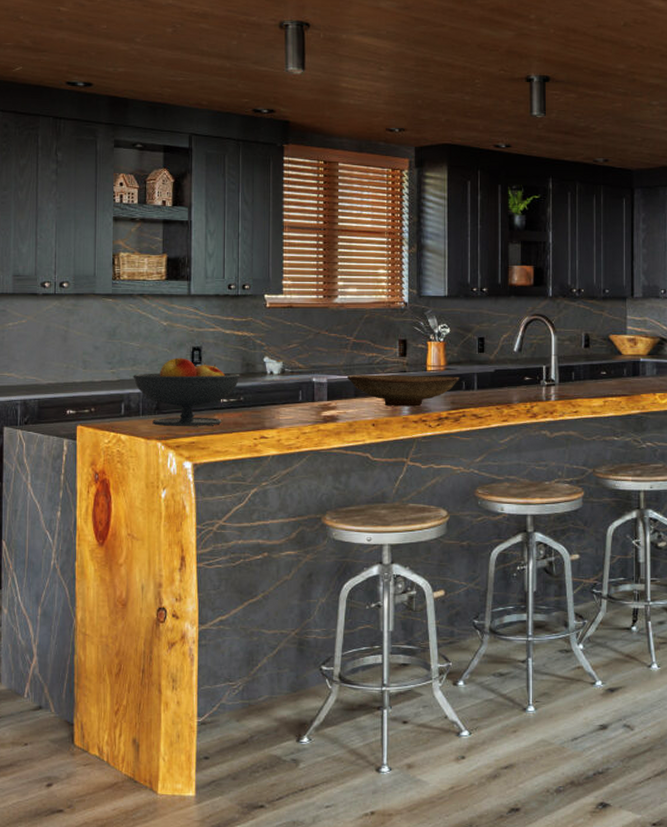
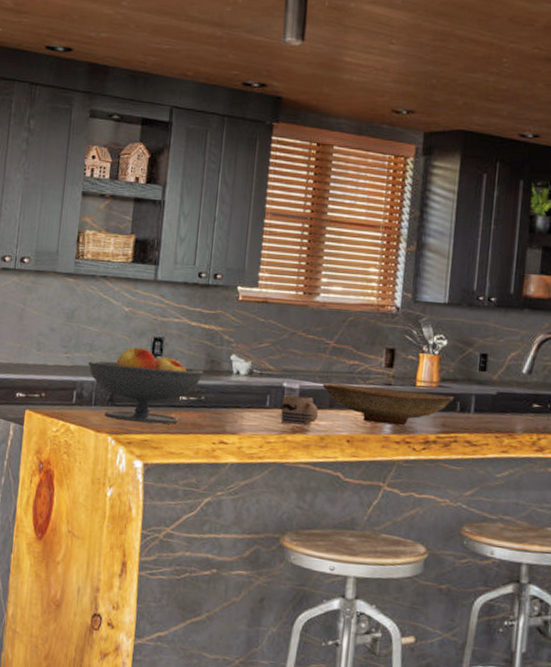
mug: none [313,388,345,415] -> present [280,394,318,427]

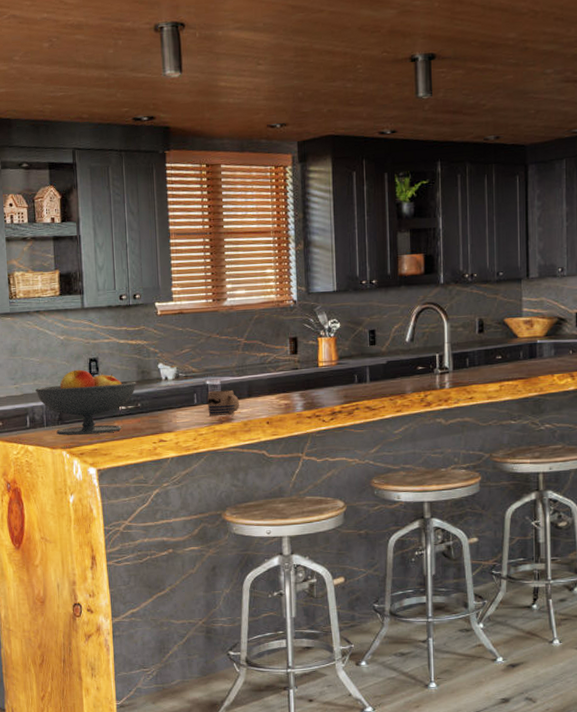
decorative bowl: present [323,382,455,426] -> none [240,370,352,404]

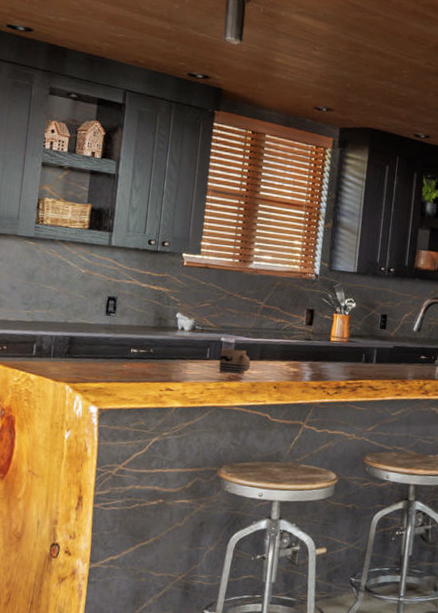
fruit bowl: present [35,369,136,436] -> none [47,305,152,374]

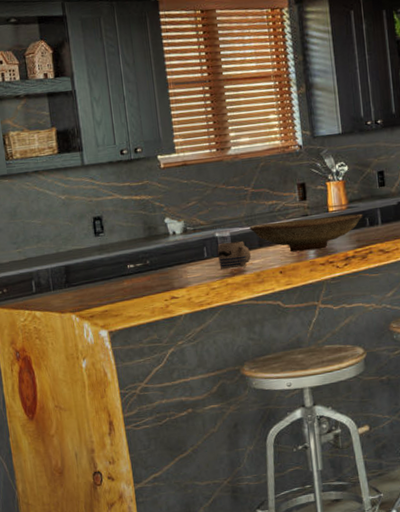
decorative bowl: none [254,337,361,374] -> present [250,213,363,253]

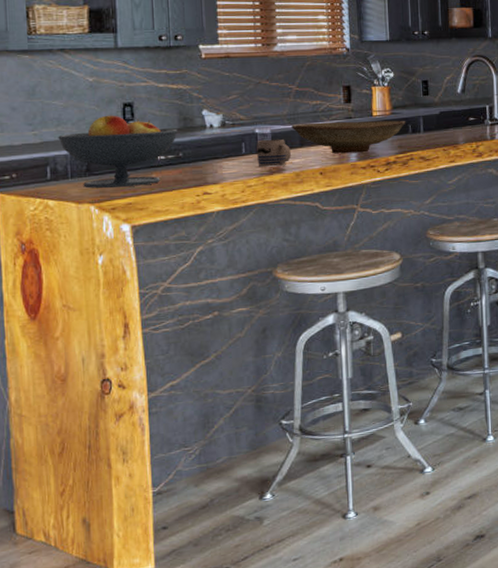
fruit bowl: none [39,229,144,299] -> present [58,115,178,188]

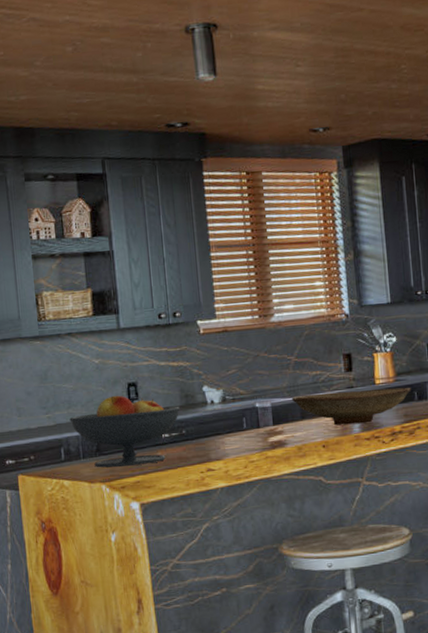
mug: present [257,139,291,167] -> none [257,412,292,442]

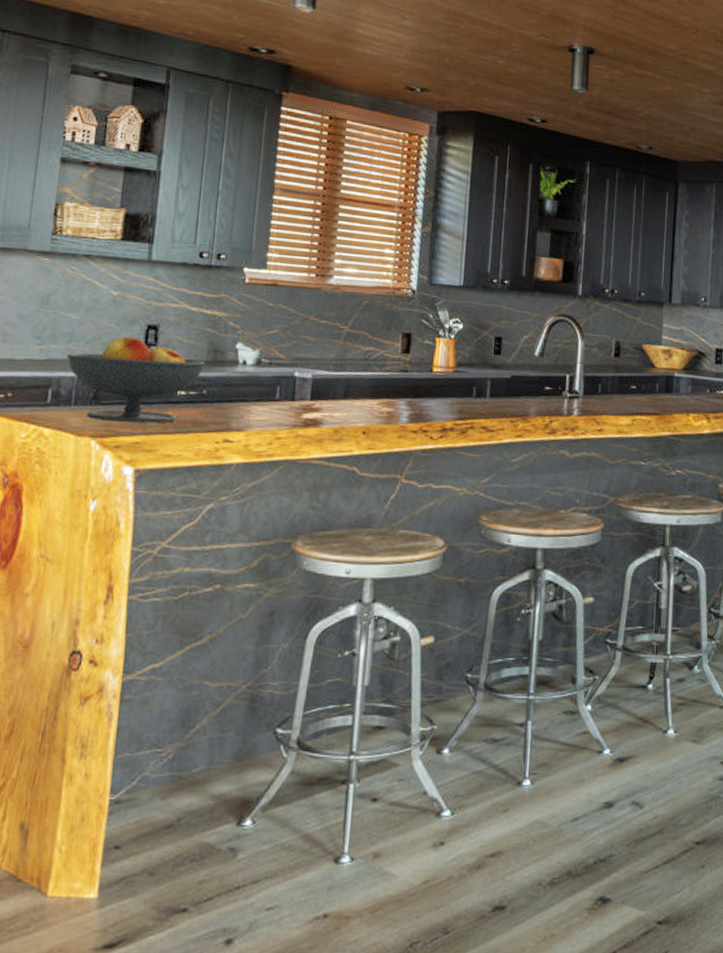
decorative bowl: present [292,387,411,426] -> none [337,370,471,414]

